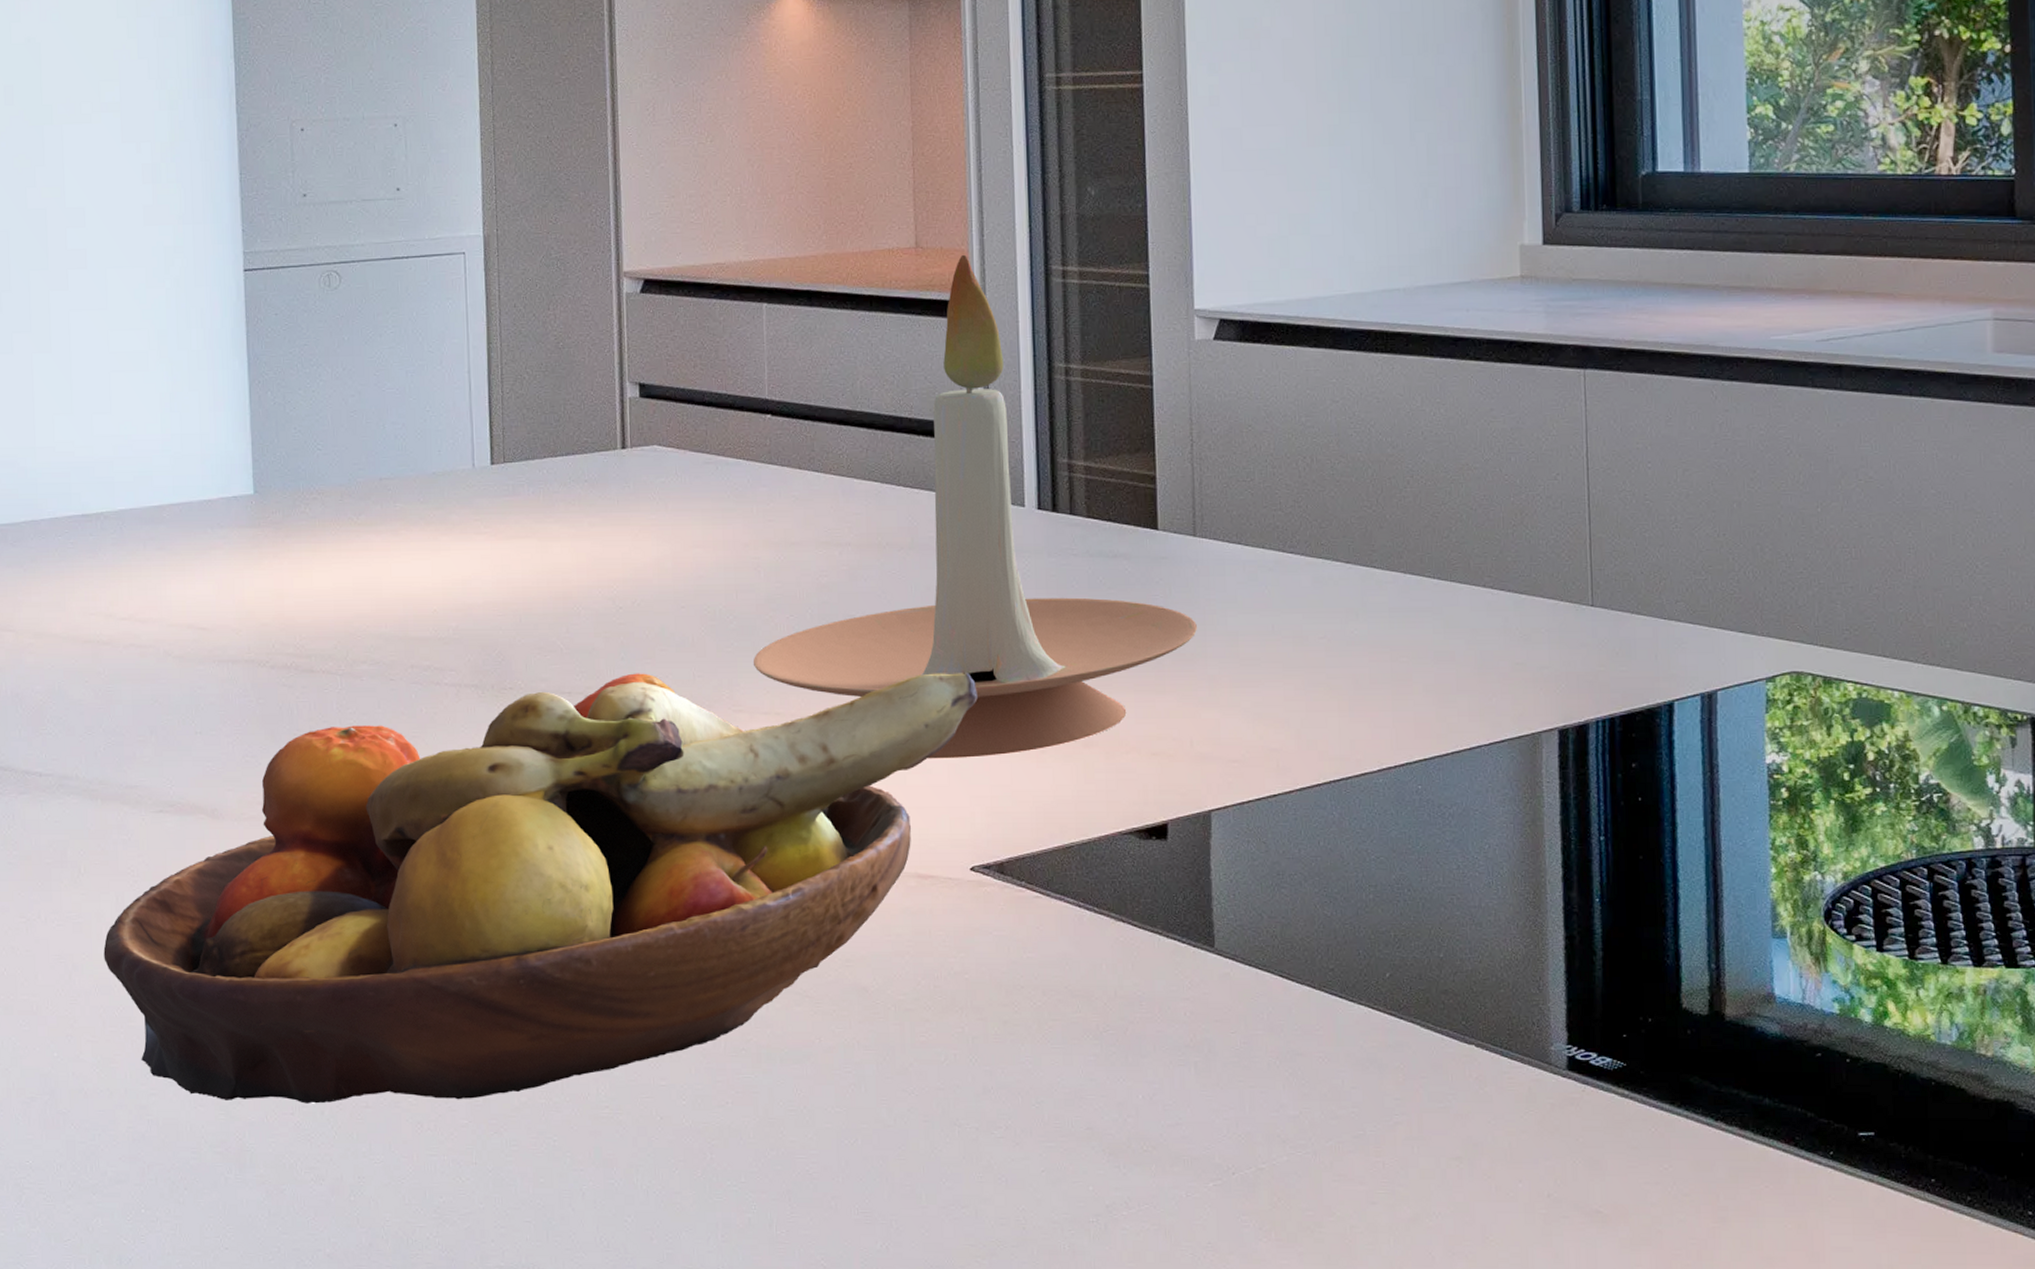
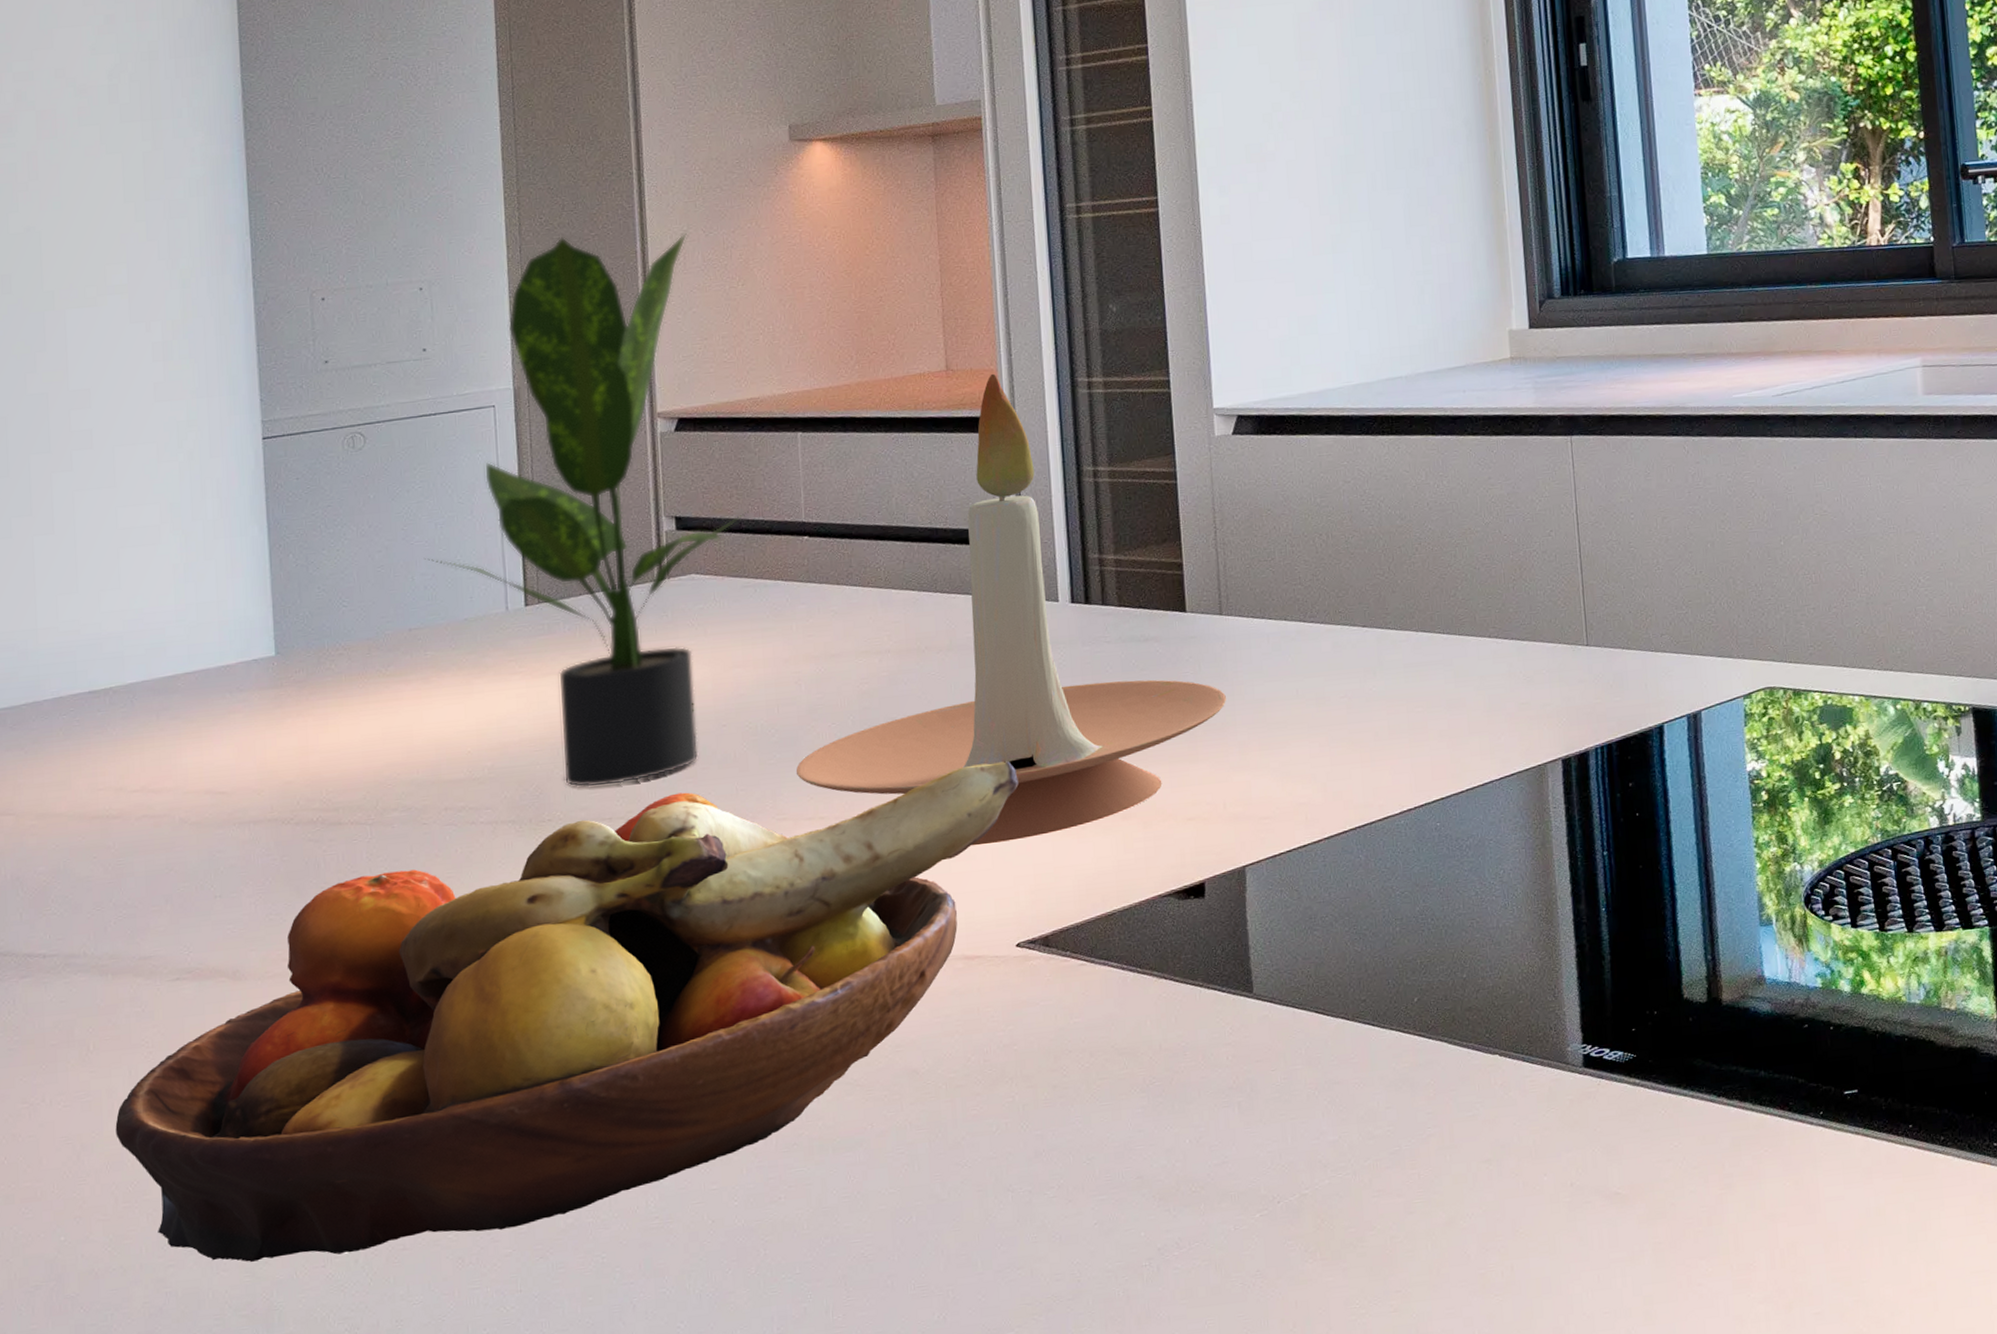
potted plant: none [396,79,714,659] -> present [425,233,751,788]

